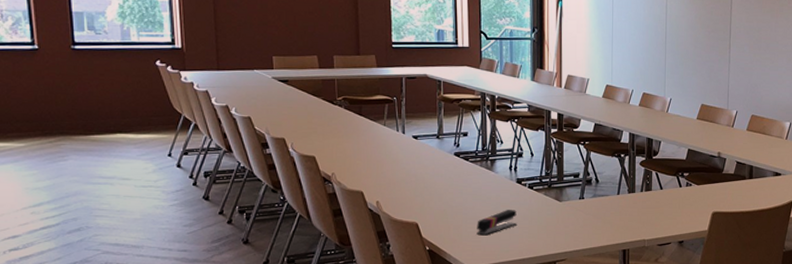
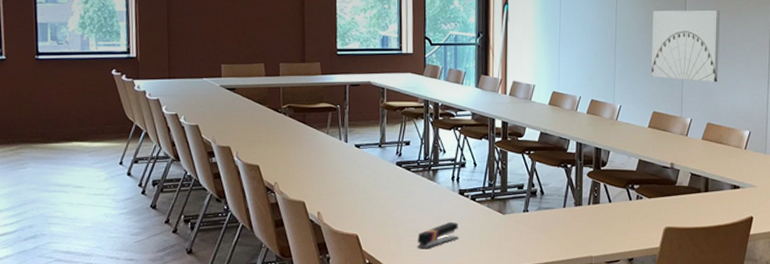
wall art: none [700,8,764,77] -> present [652,10,721,83]

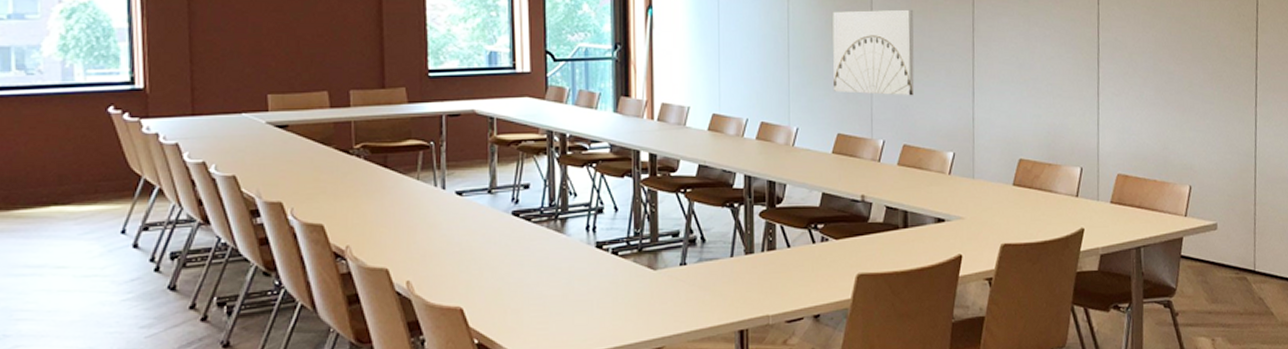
stapler: present [417,222,458,249] -> none [543,284,596,321]

